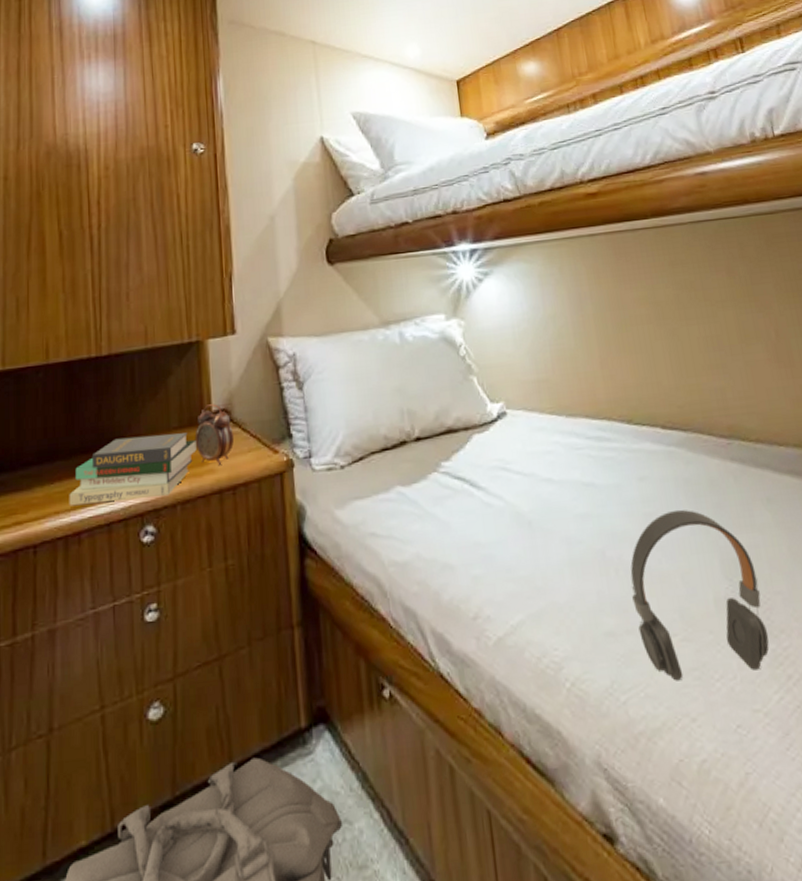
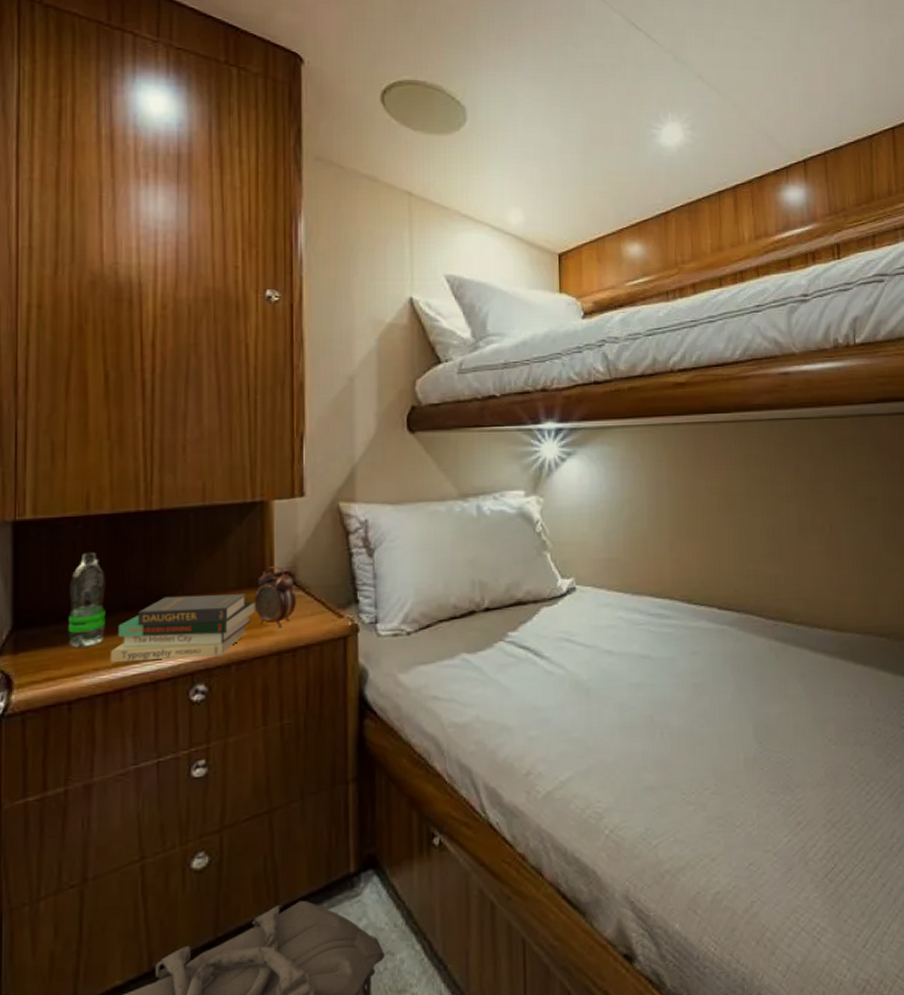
bottle: none [32,399,65,493] -> present [67,553,107,649]
headphones: present [630,509,769,681] -> none [673,681,786,828]

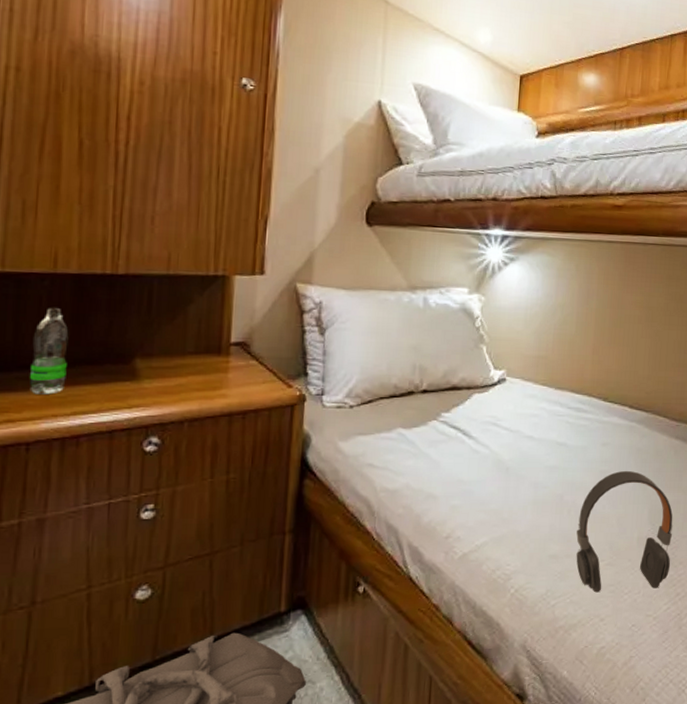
books: present [110,594,255,664] -> none [69,355,211,413]
alarm clock: present [254,566,297,627] -> none [209,336,251,391]
headphones: none [673,681,786,828] -> present [576,470,673,593]

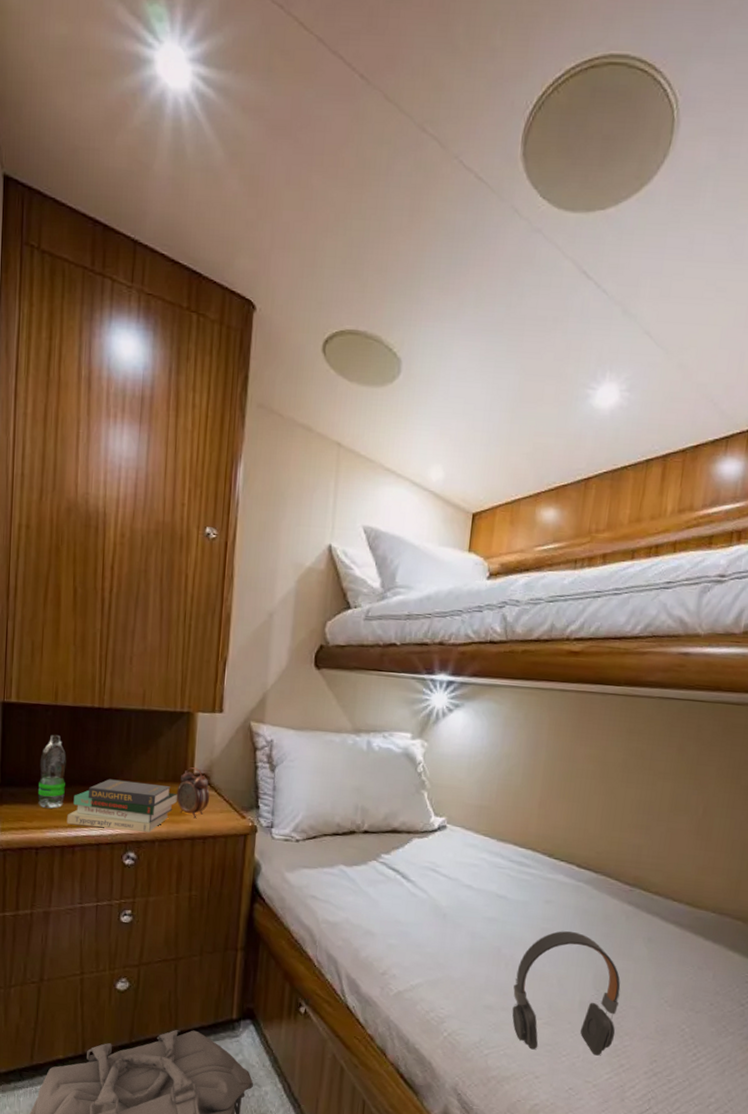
books: none [69,355,211,413] -> present [67,779,177,833]
alarm clock: none [209,336,251,391] -> present [176,767,210,817]

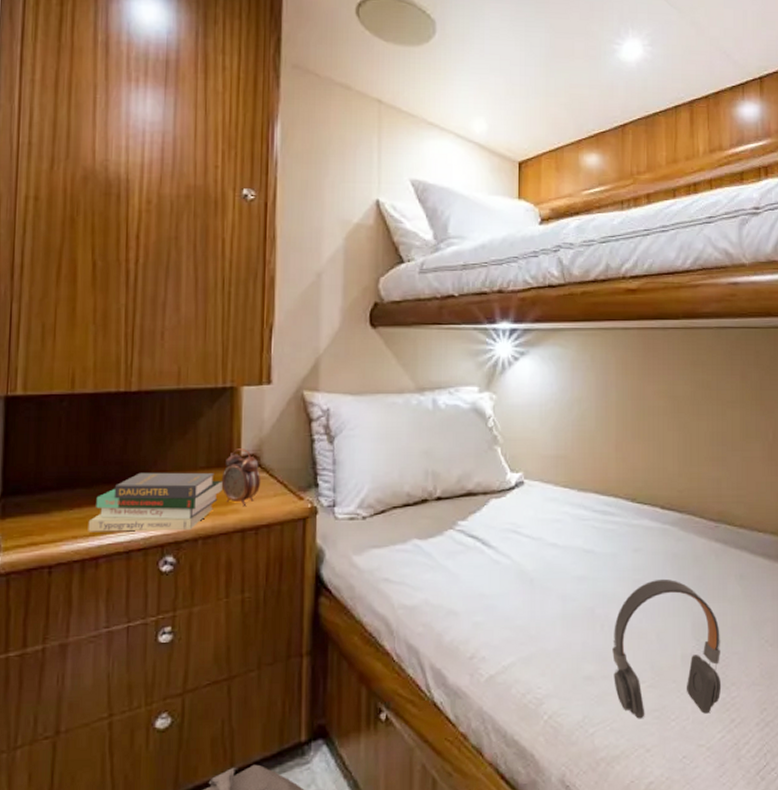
bottle: present [37,735,68,809] -> none [50,429,88,517]

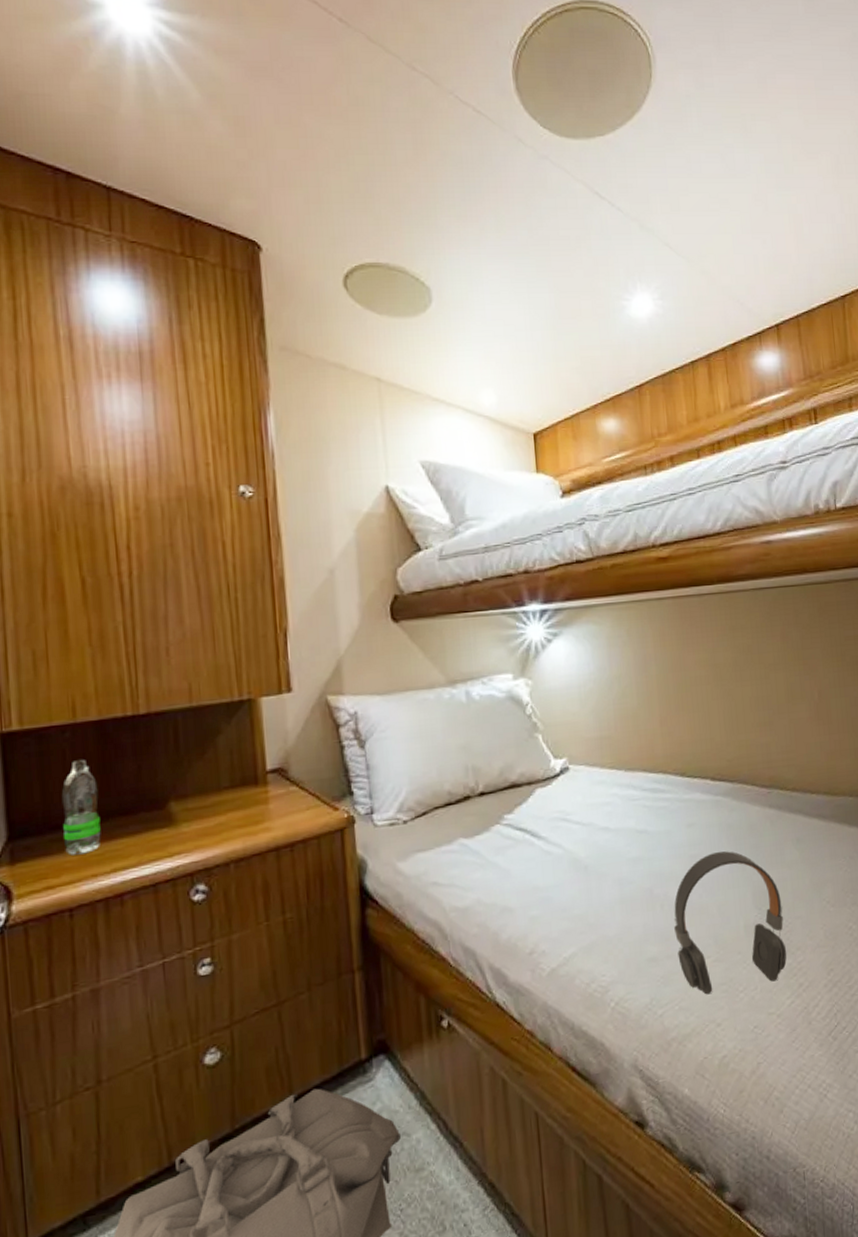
bottle: none [50,429,88,517] -> present [61,760,101,856]
books: present [88,472,223,532] -> none [107,792,251,869]
alarm clock: present [221,449,261,506] -> none [248,763,292,823]

